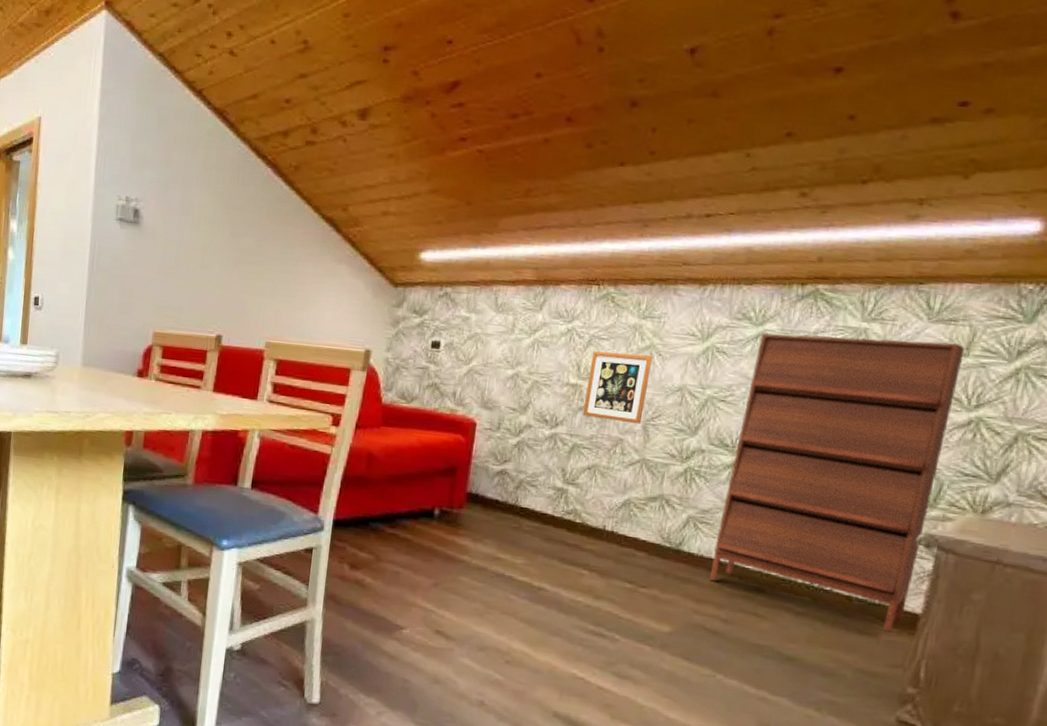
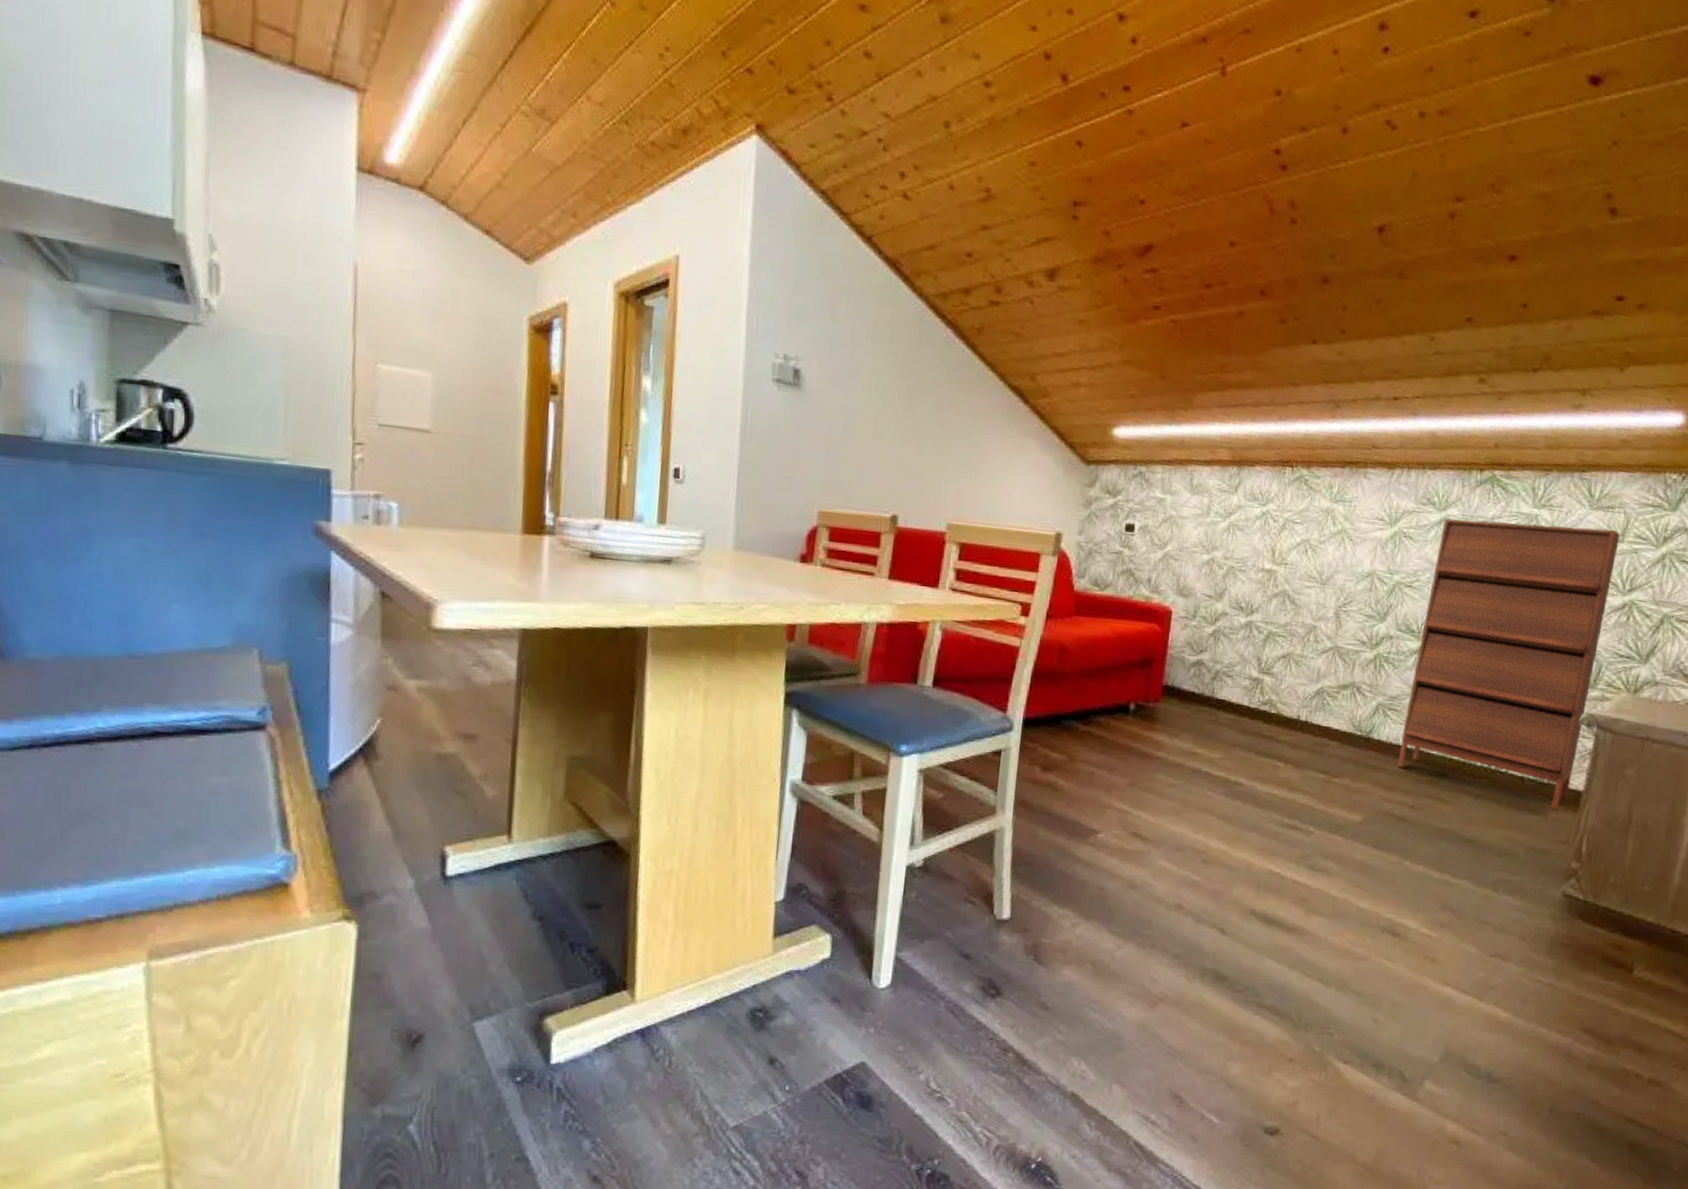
picture frame: present [582,351,653,424] -> none [1277,535,1344,611]

